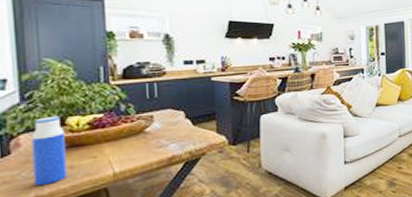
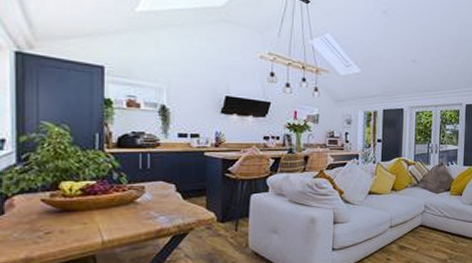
water bottle: present [31,116,67,186] -> none [25,180,57,248]

